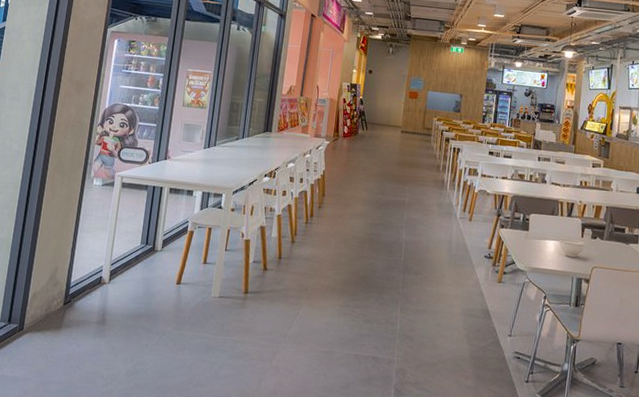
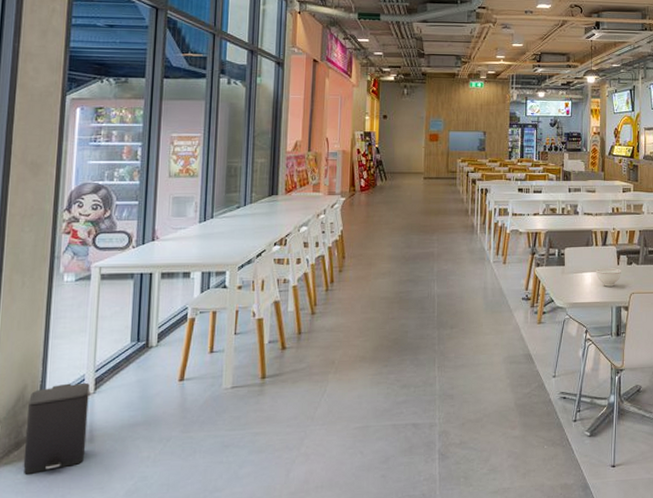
pedal bin: none [49,271,106,343] -> present [23,382,90,474]

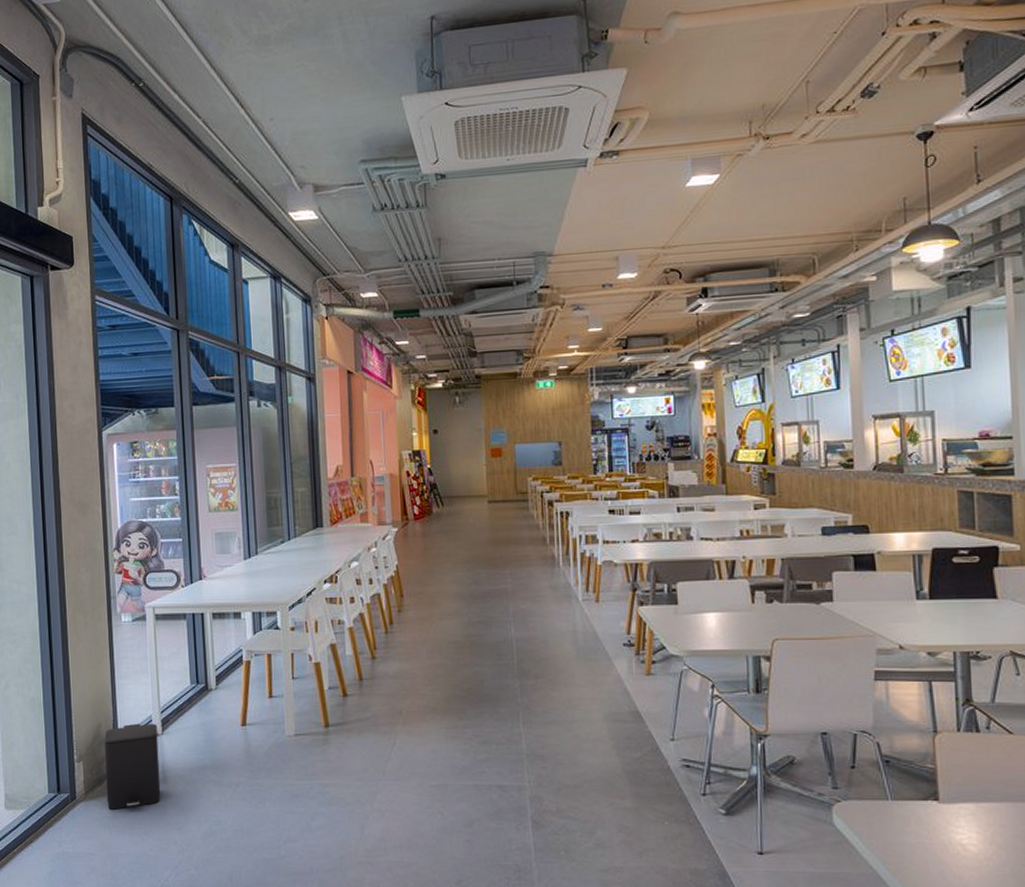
bowl: present [595,267,621,287] -> none [721,606,758,631]

